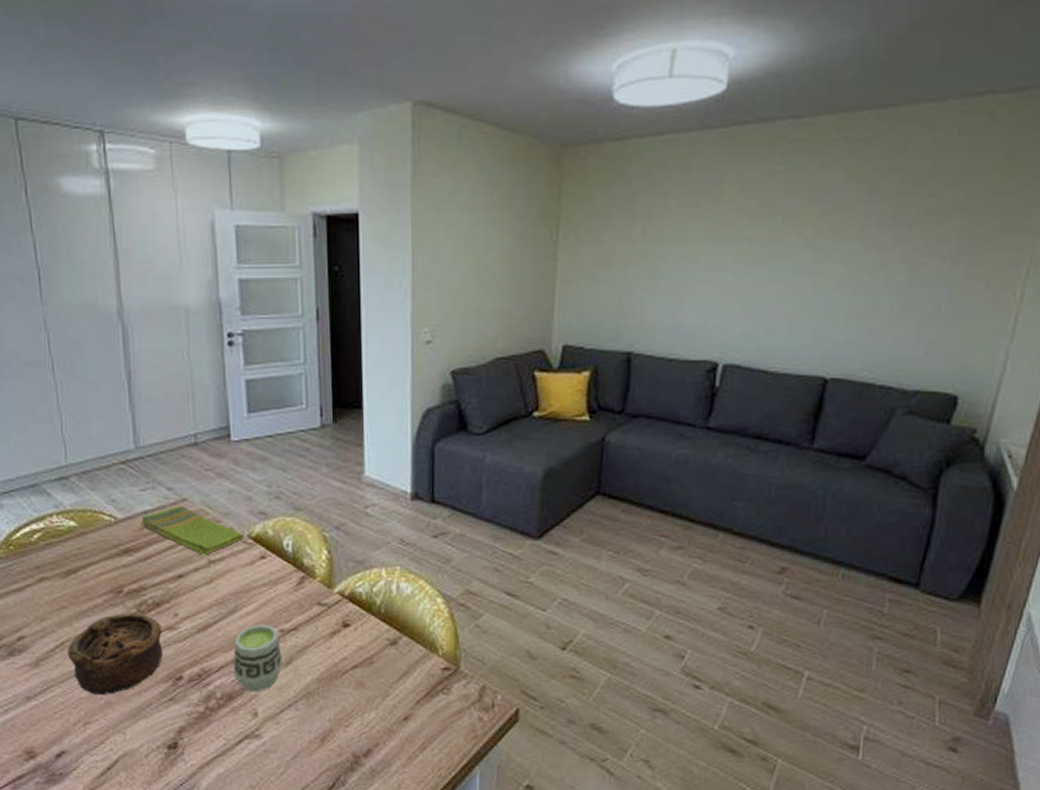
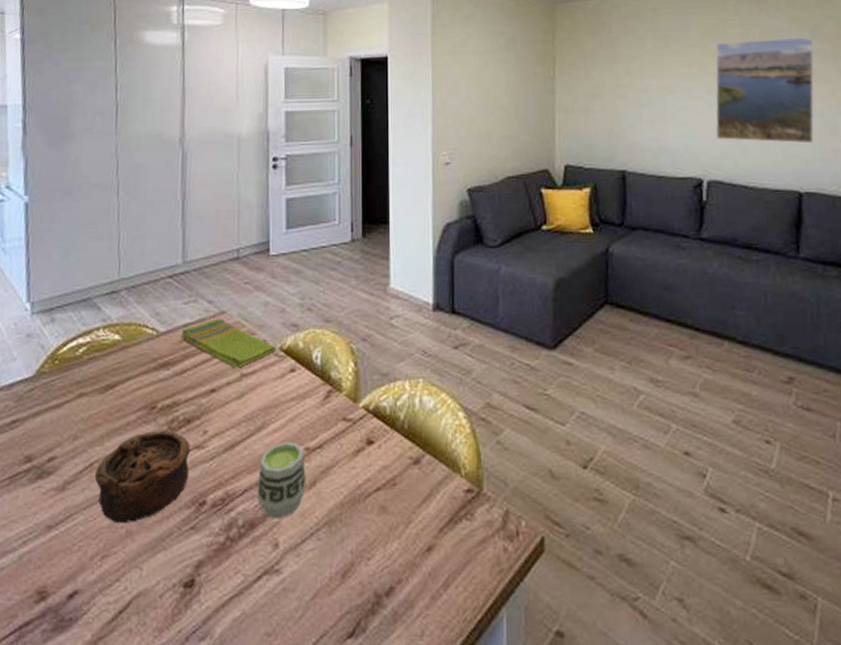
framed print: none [740,194,873,324] -> present [715,37,815,144]

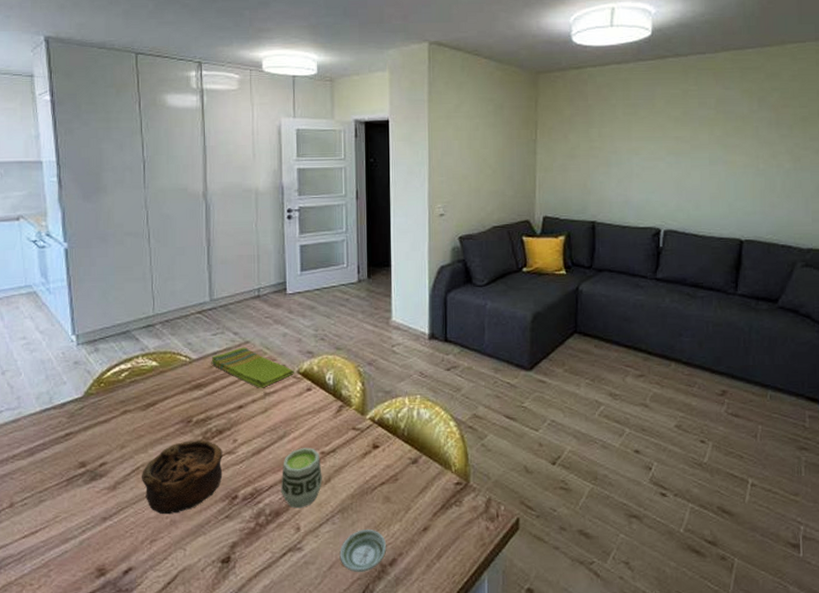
saucer: none [325,548,383,603] -> present [339,529,387,572]
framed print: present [715,37,815,144] -> none [674,106,761,199]

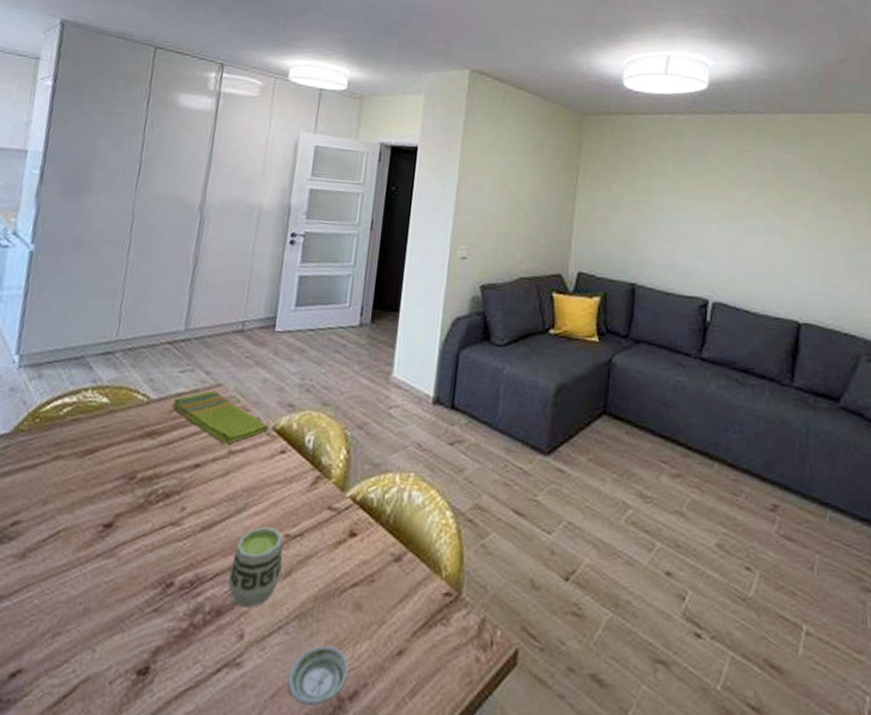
bowl: present [141,440,223,515] -> none [58,503,166,600]

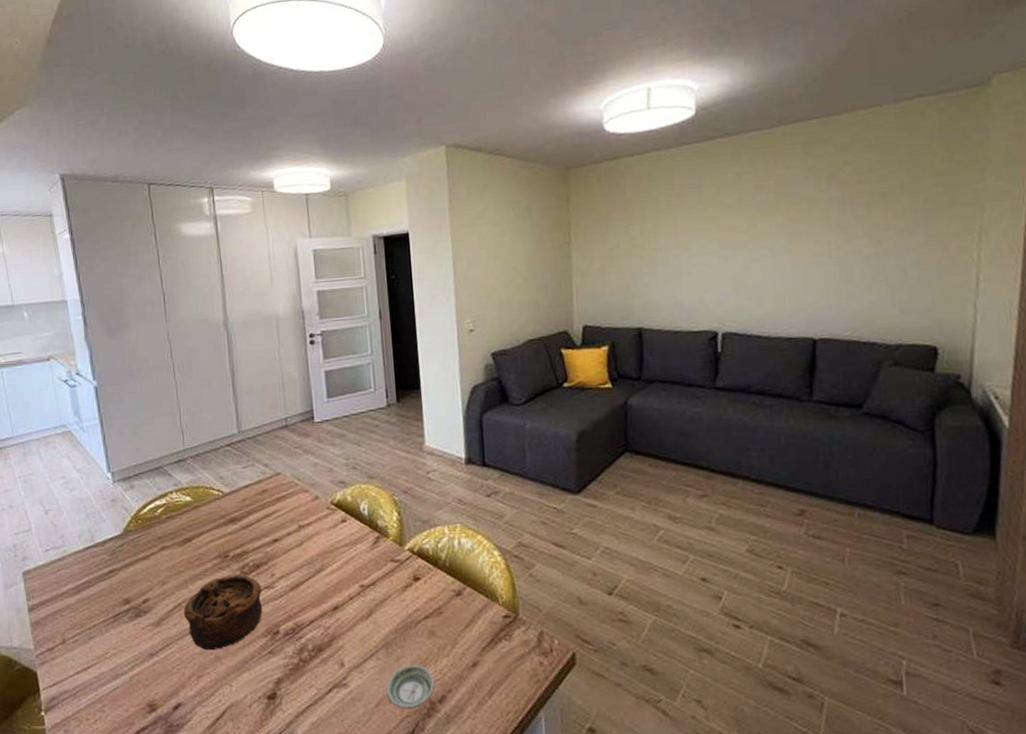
bowl: none [58,503,166,600] -> present [183,575,263,651]
dish towel: present [172,390,269,445] -> none [243,479,327,521]
cup: present [227,527,283,608] -> none [321,581,364,644]

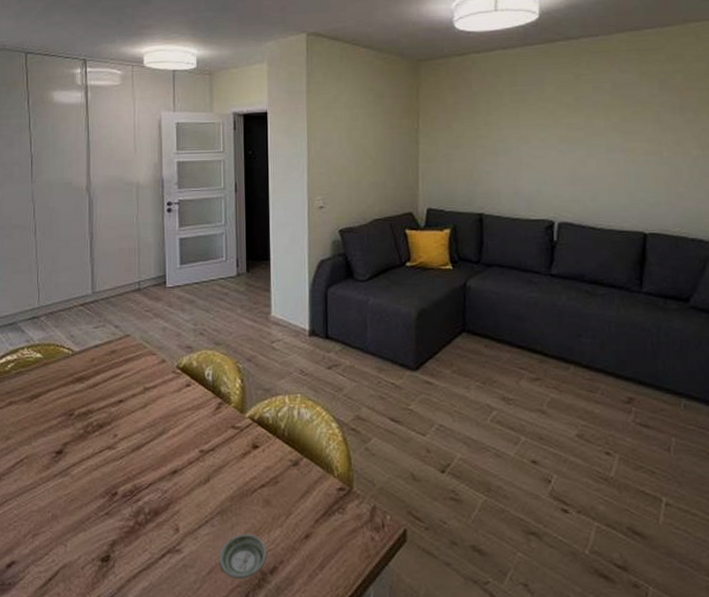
bowl: present [183,575,263,651] -> none [24,434,103,509]

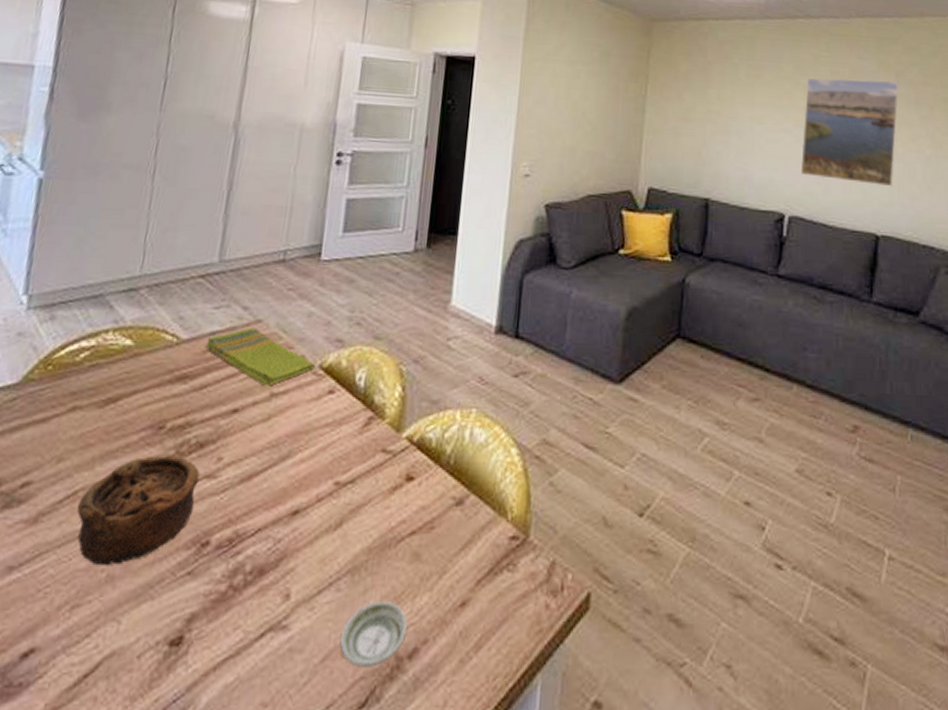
bowl: none [24,434,103,509] -> present [76,456,200,566]
dish towel: none [93,340,173,383] -> present [205,327,315,386]
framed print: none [567,89,663,189] -> present [801,78,899,187]

